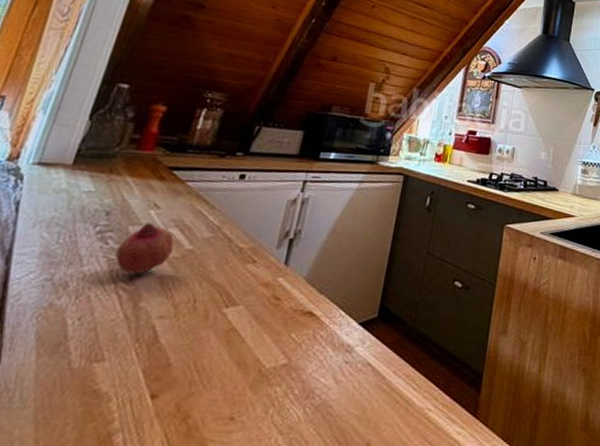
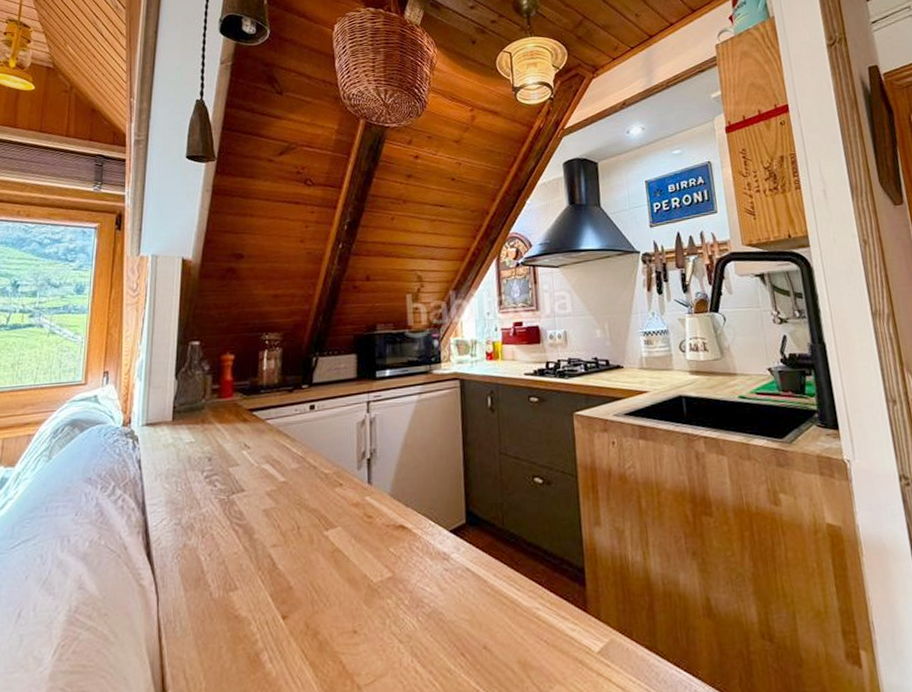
fruit: present [115,223,174,274] -> none [224,462,269,511]

